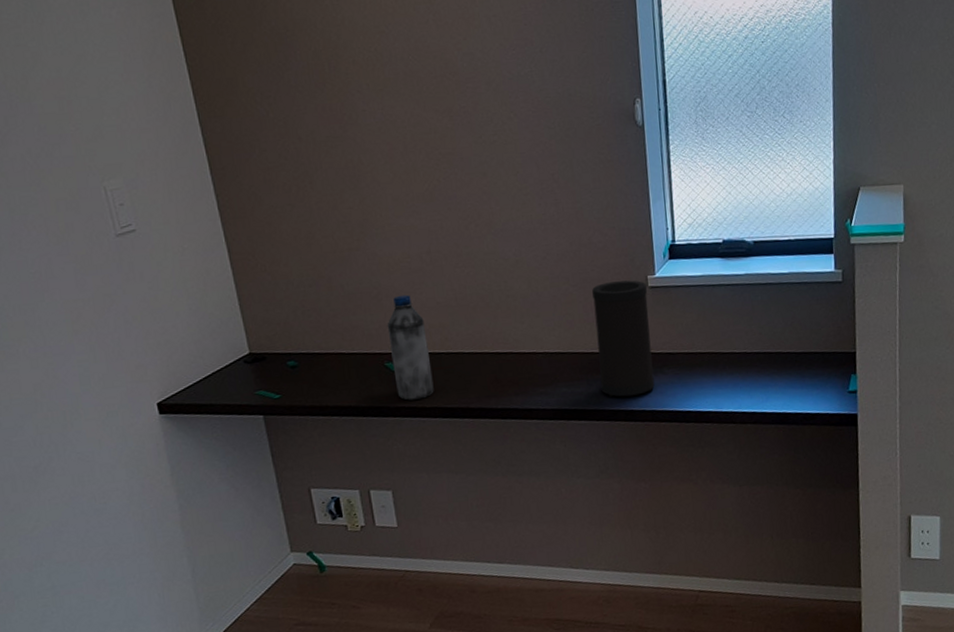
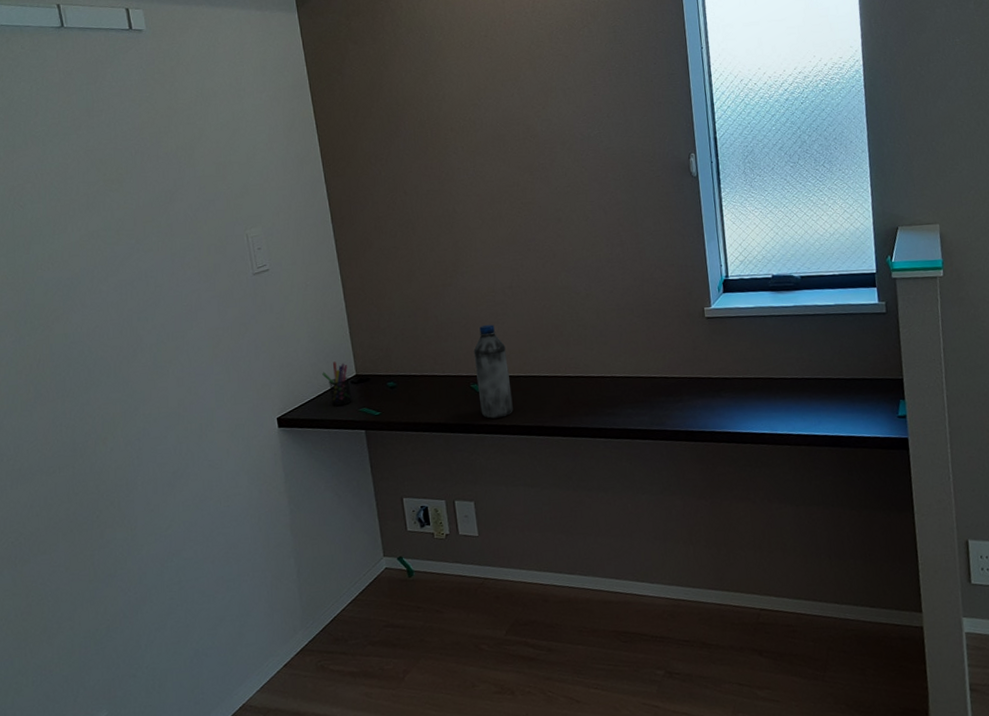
pen holder: none [209,338,246,389] -> present [322,361,352,406]
speaker: present [592,280,655,397] -> none [654,311,713,418]

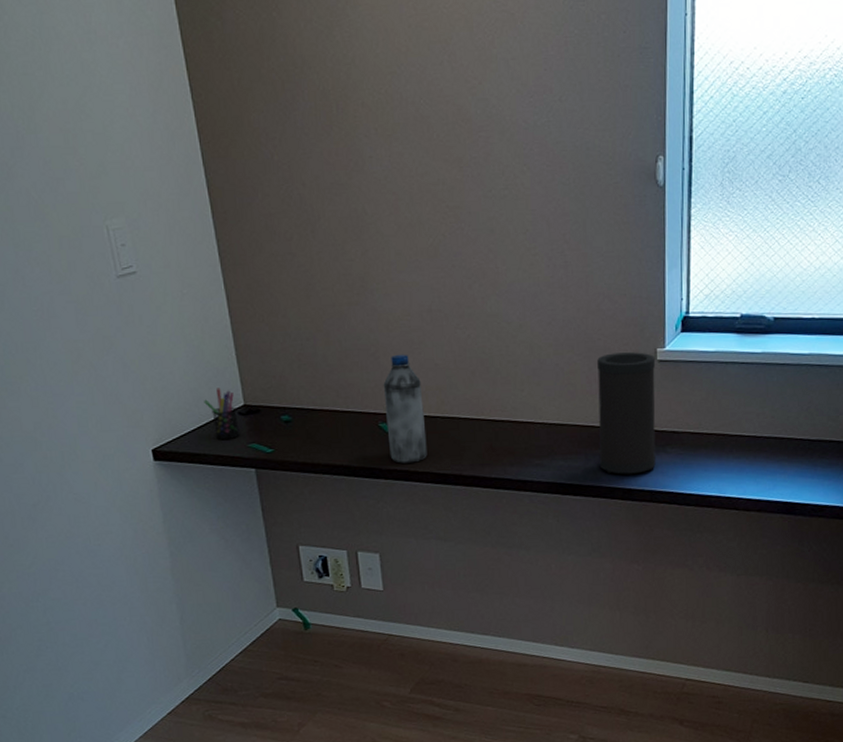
speaker: none [654,311,713,418] -> present [597,352,656,474]

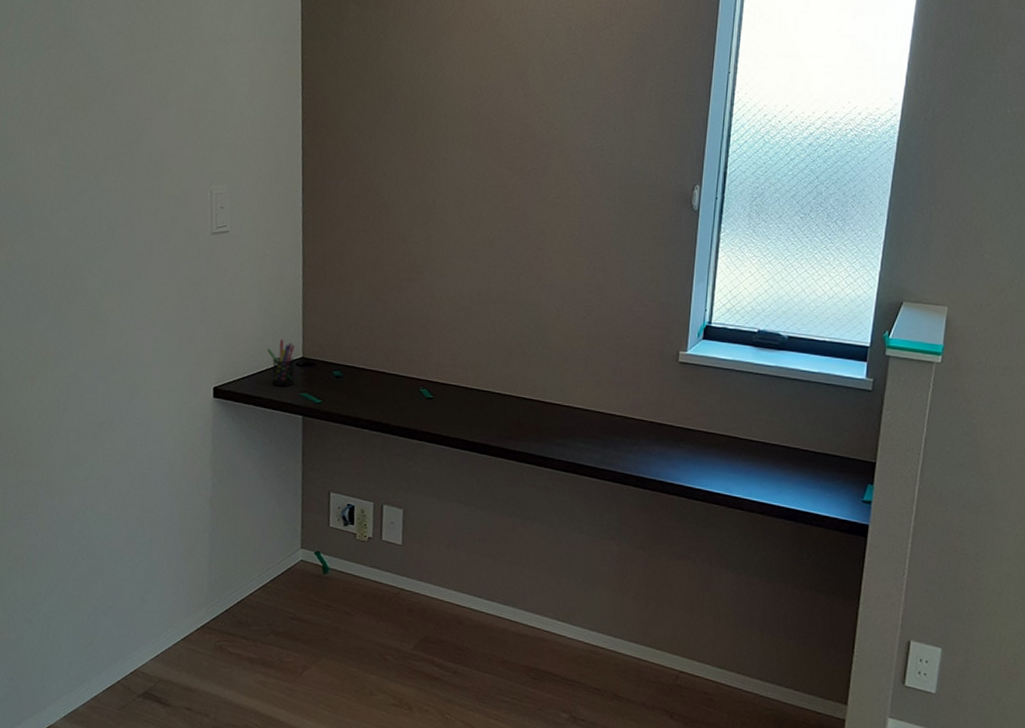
water bottle: present [383,354,427,463] -> none [426,328,463,429]
speaker: present [597,352,656,474] -> none [616,350,678,464]

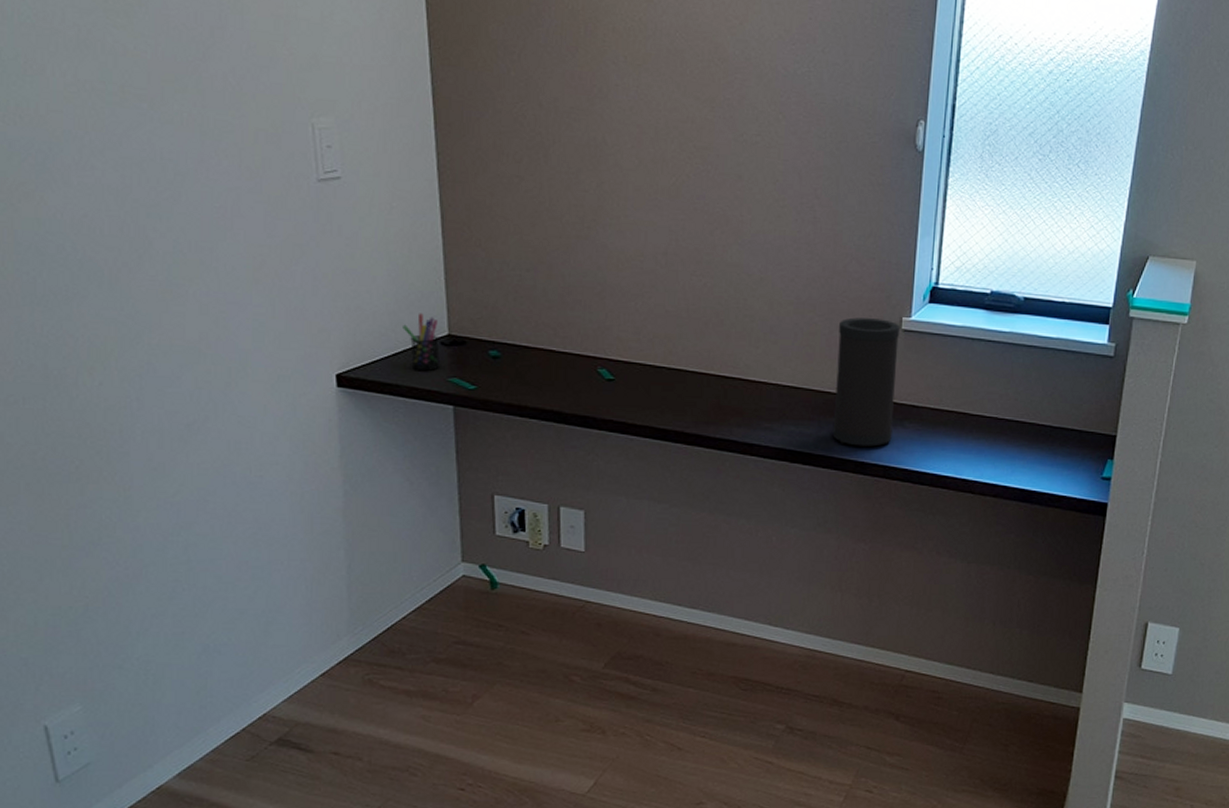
speaker: none [616,350,678,464] -> present [832,317,901,447]

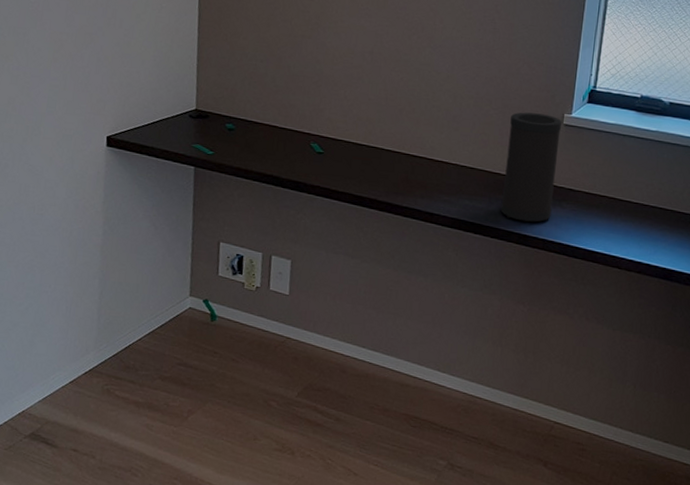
pen holder: present [403,313,440,371] -> none [161,91,188,138]

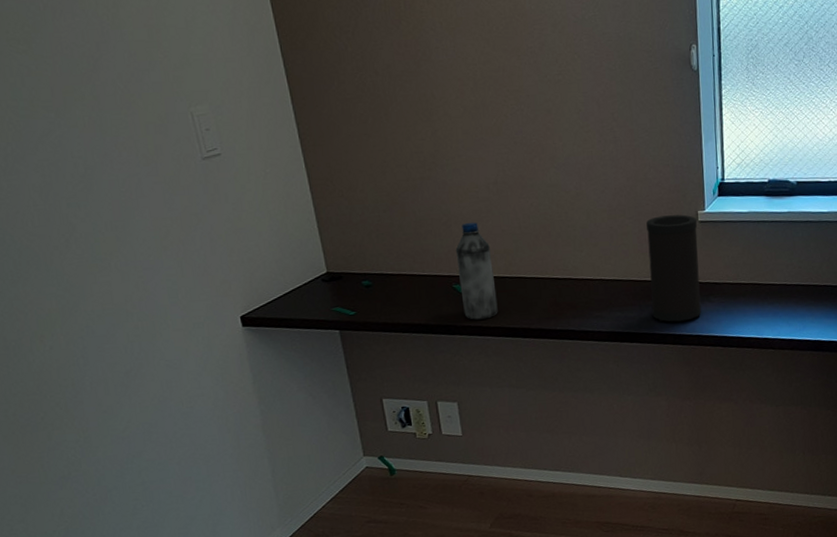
water bottle: none [316,85,354,183] -> present [455,222,498,320]

